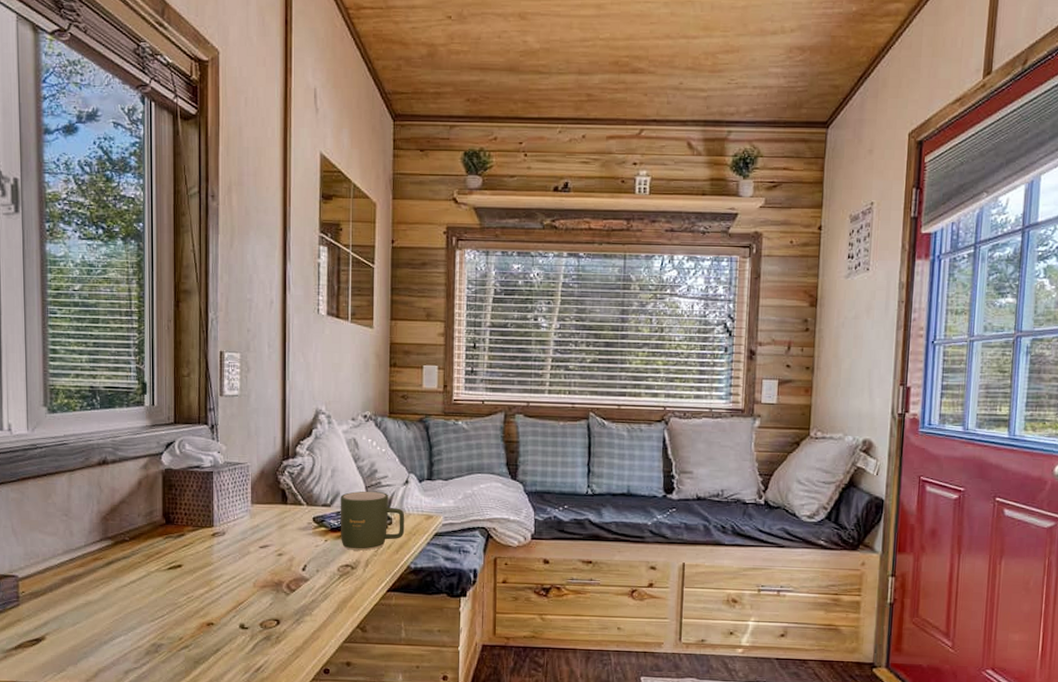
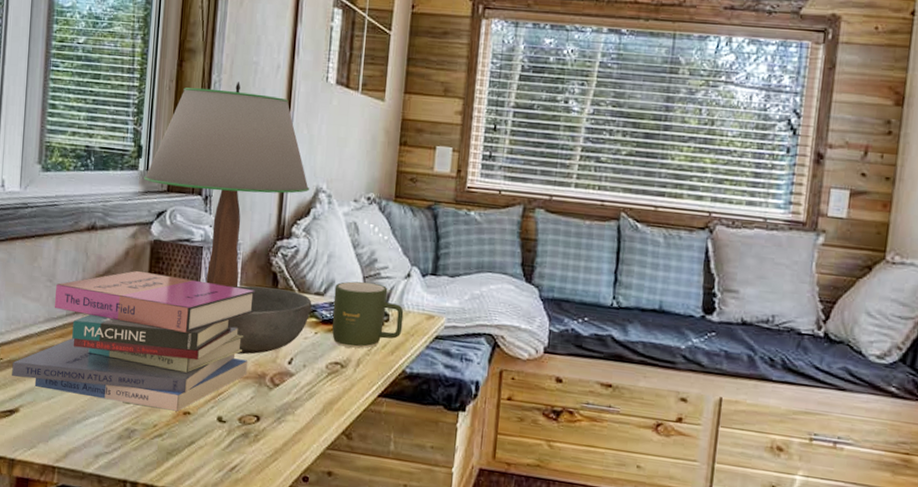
books: none [35,499,266,623] -> present [12,271,255,411]
table lamp: none [150,318,310,506] -> present [144,82,310,288]
bowl: none [242,503,320,566] -> present [227,285,312,355]

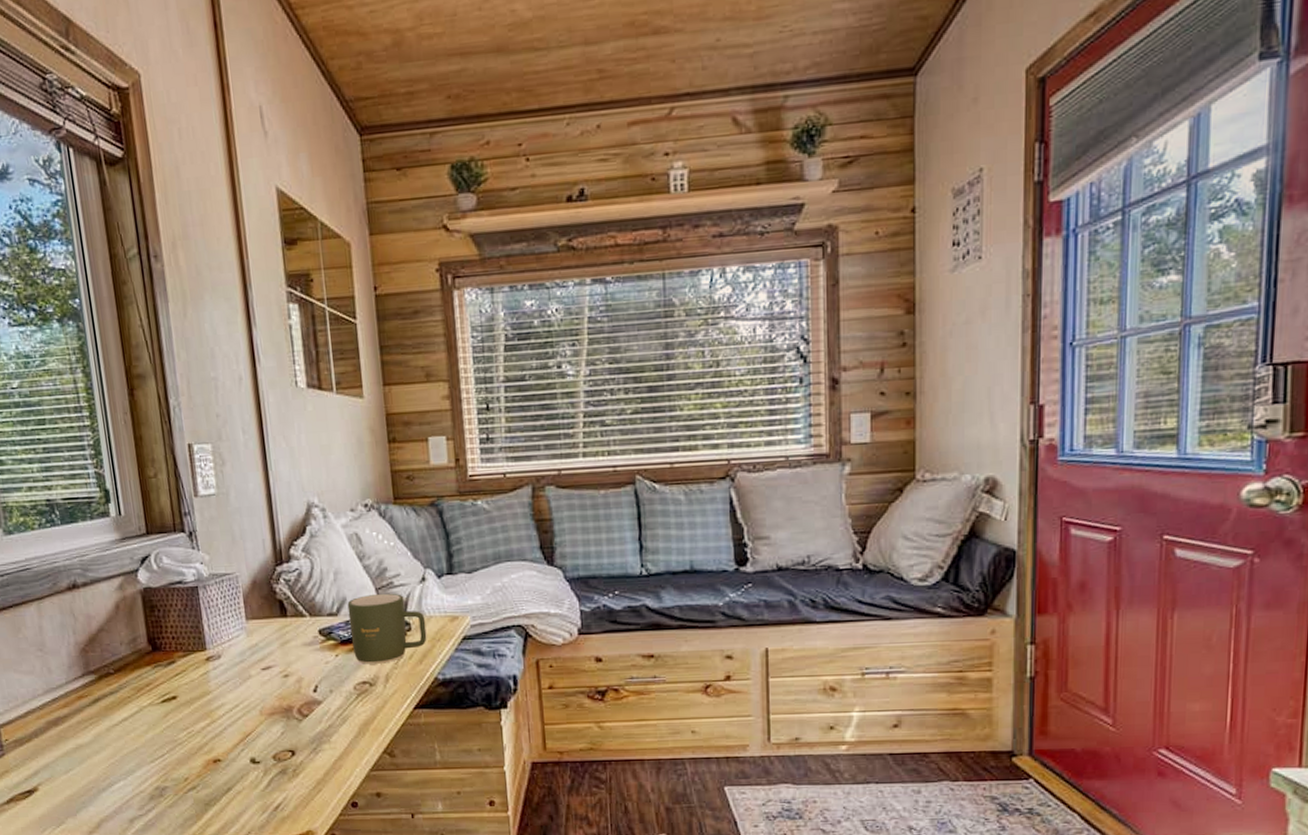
books: present [12,271,255,411] -> none [19,622,273,763]
table lamp: present [144,82,310,288] -> none [118,402,301,625]
bowl: present [227,285,312,355] -> none [238,615,327,691]

